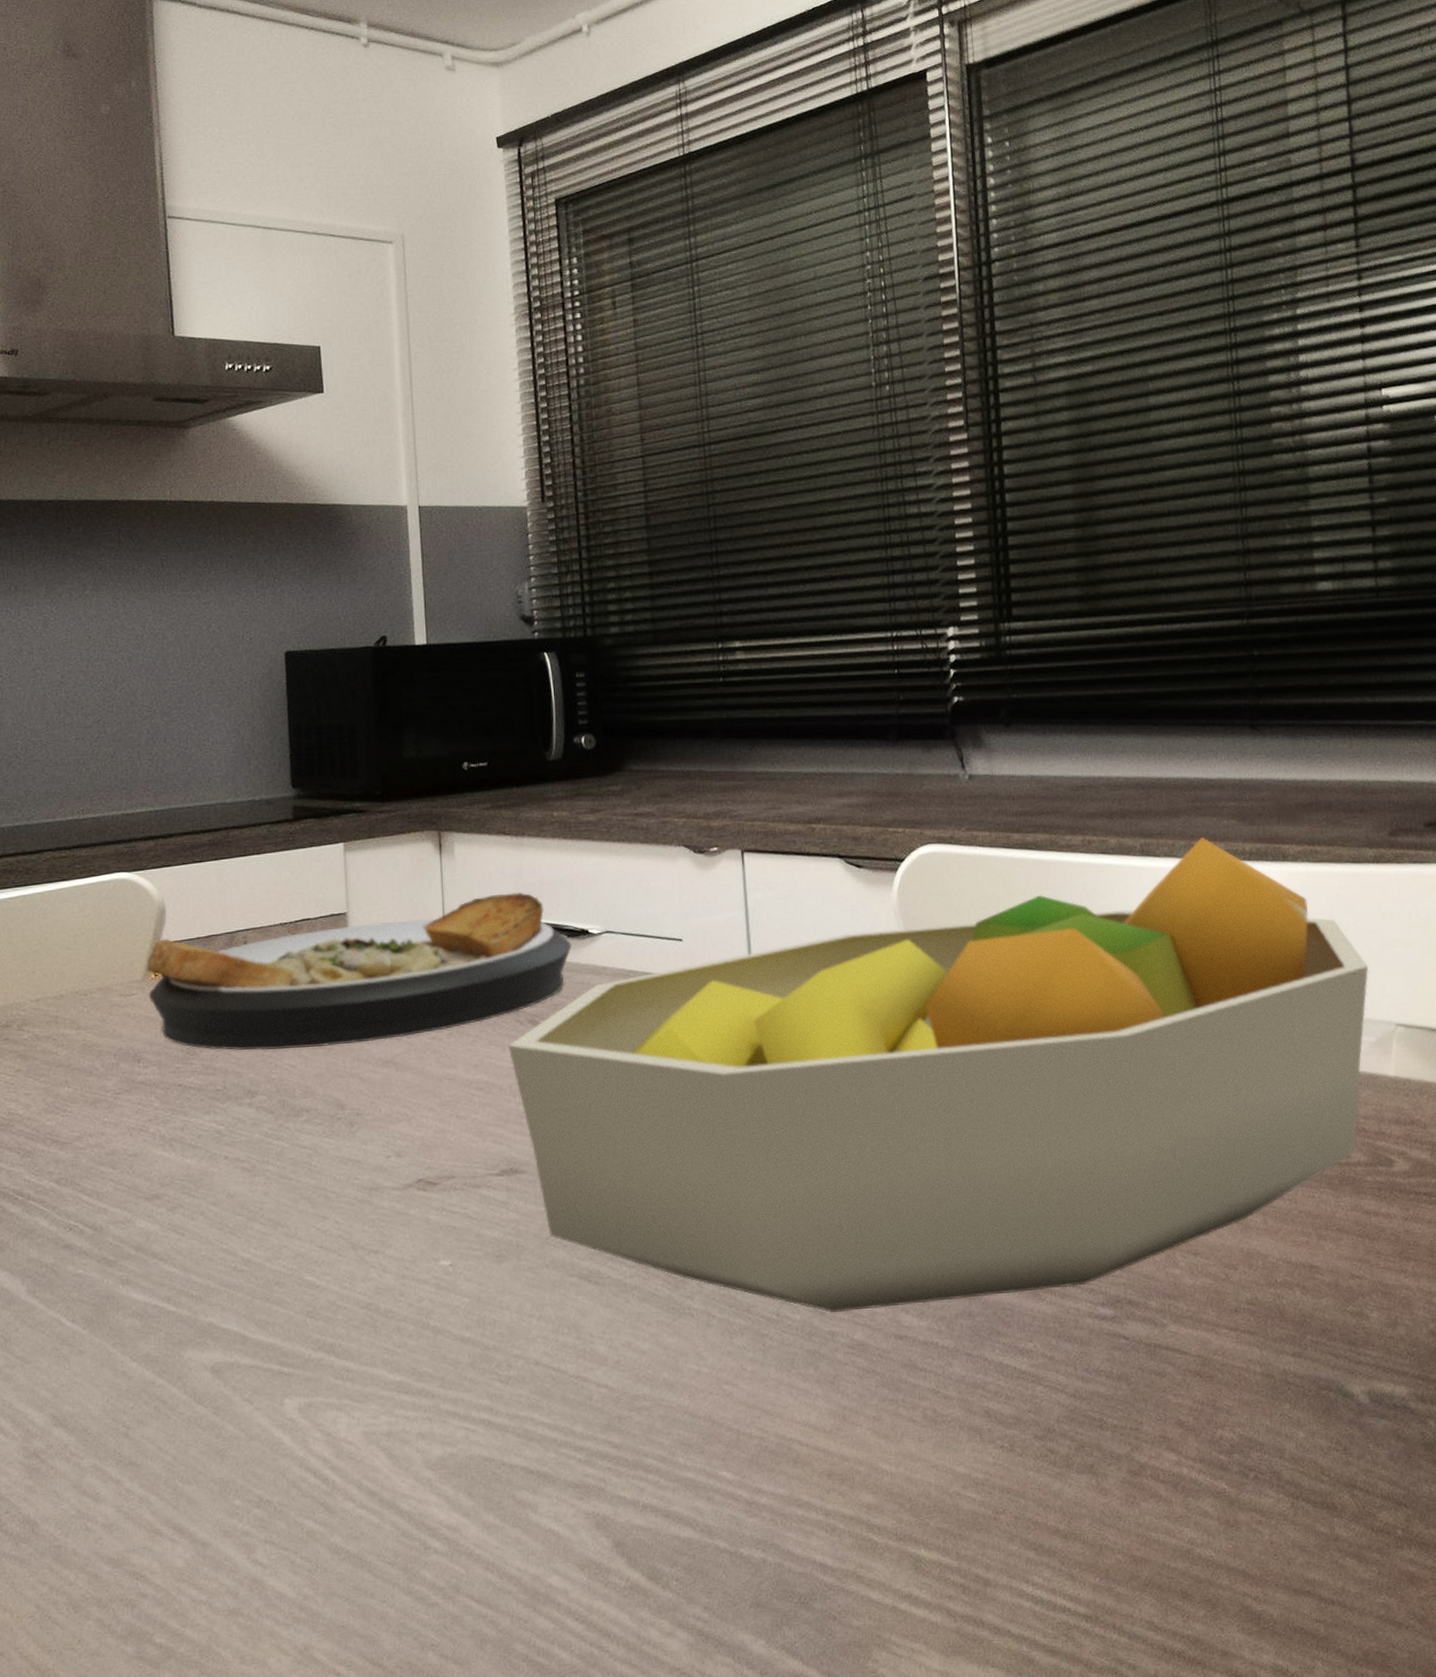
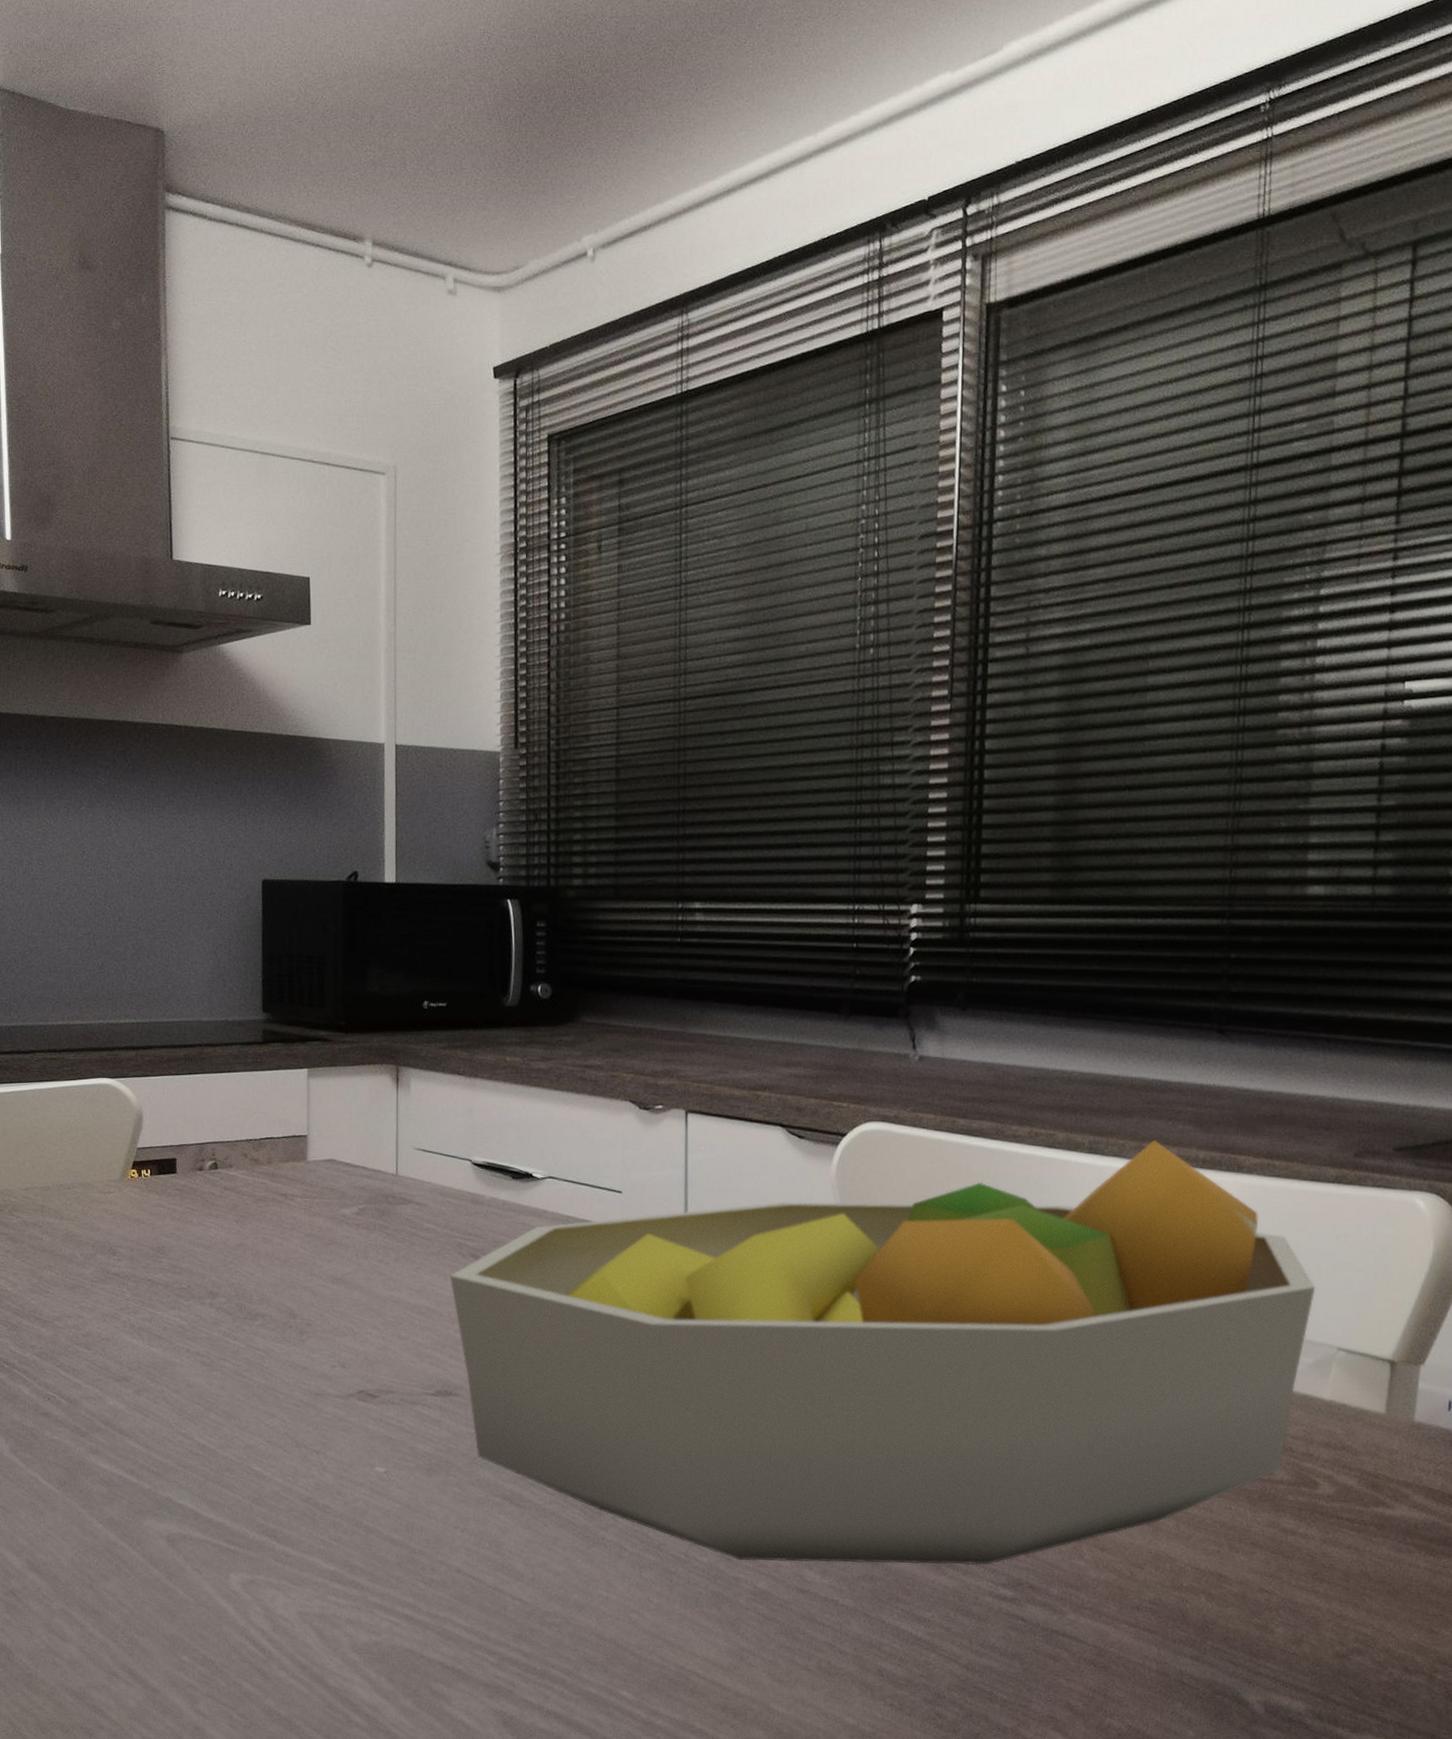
plate: present [147,892,572,1051] -> none [124,1131,516,1259]

